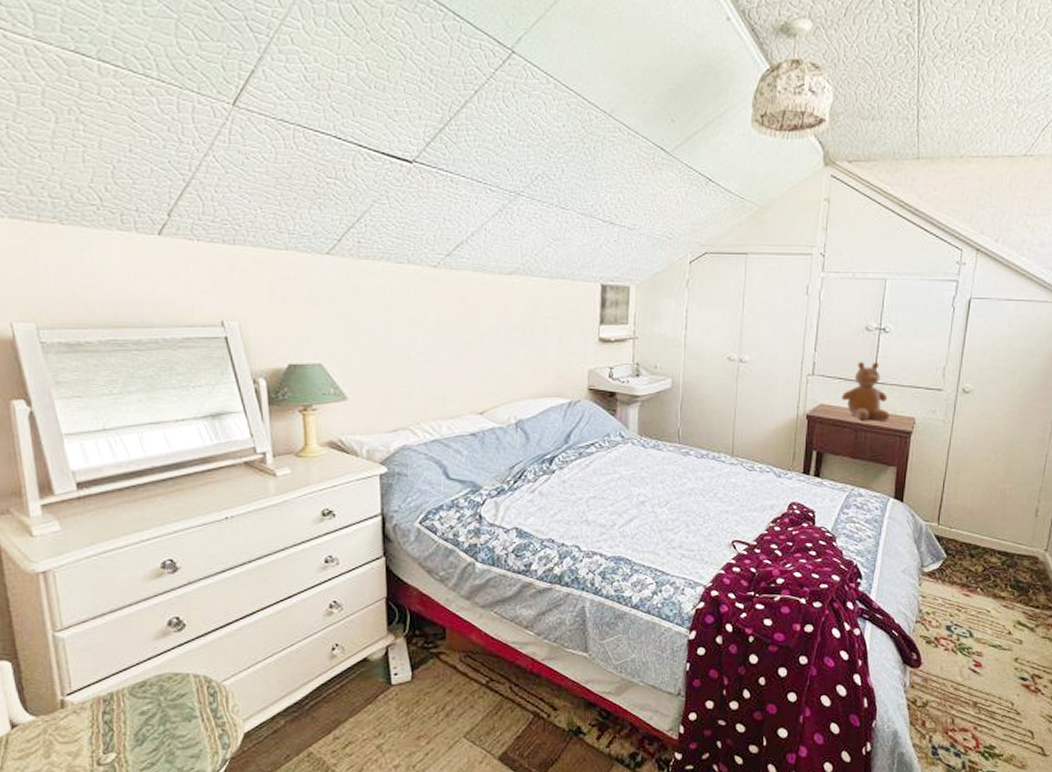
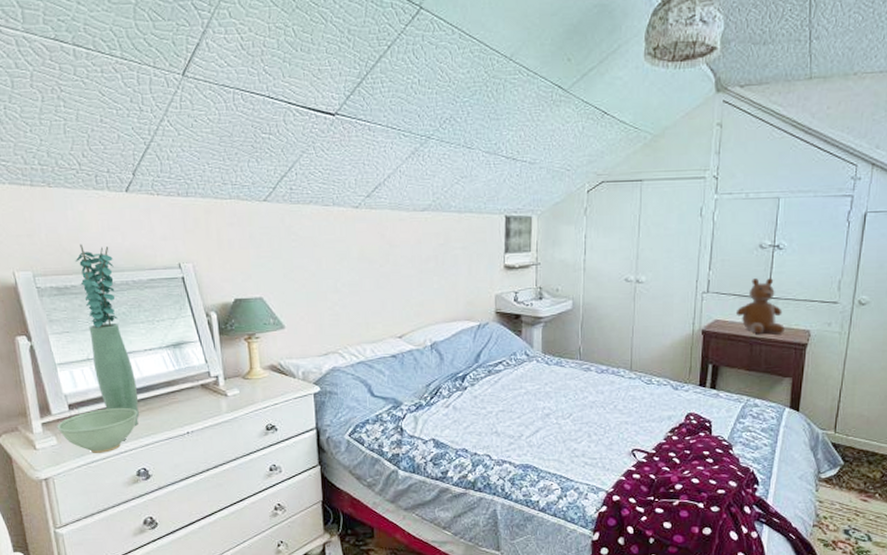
bowl: none [61,487,165,543] -> present [57,407,138,454]
vase: none [91,293,166,509] -> present [75,244,139,426]

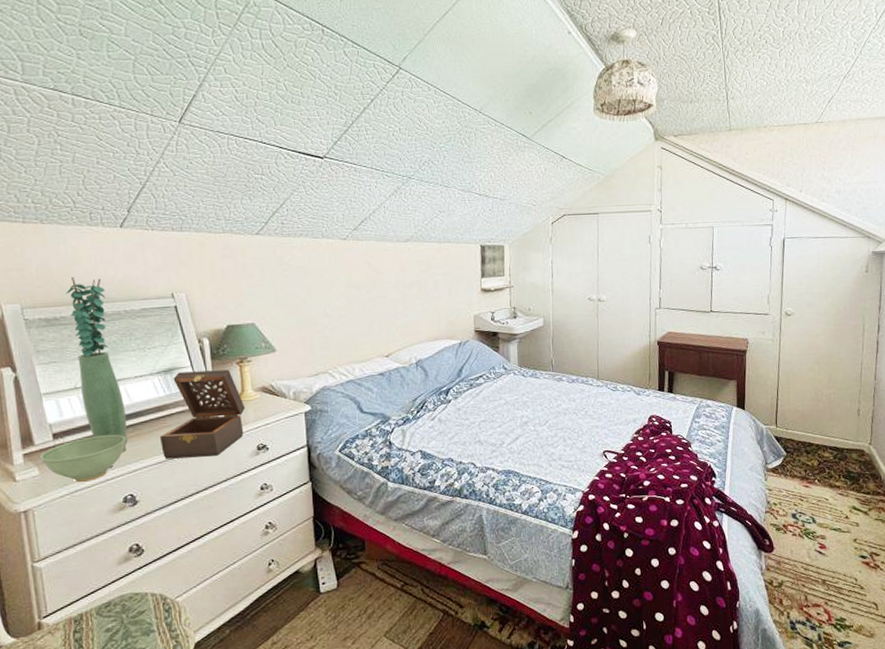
jewelry box: none [170,346,255,435] -> present [160,369,246,459]
teddy bear: present [735,278,785,335] -> none [685,295,727,343]

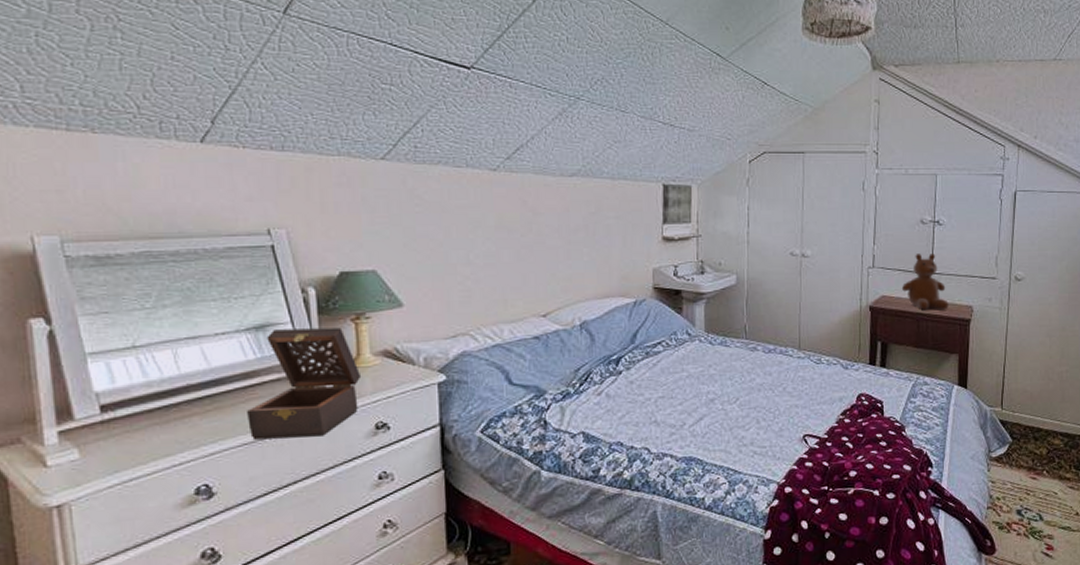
bowl: present [39,434,126,483] -> none [81,406,201,470]
vase: present [66,276,127,452] -> none [124,203,203,430]
teddy bear: none [685,295,727,343] -> present [901,253,949,310]

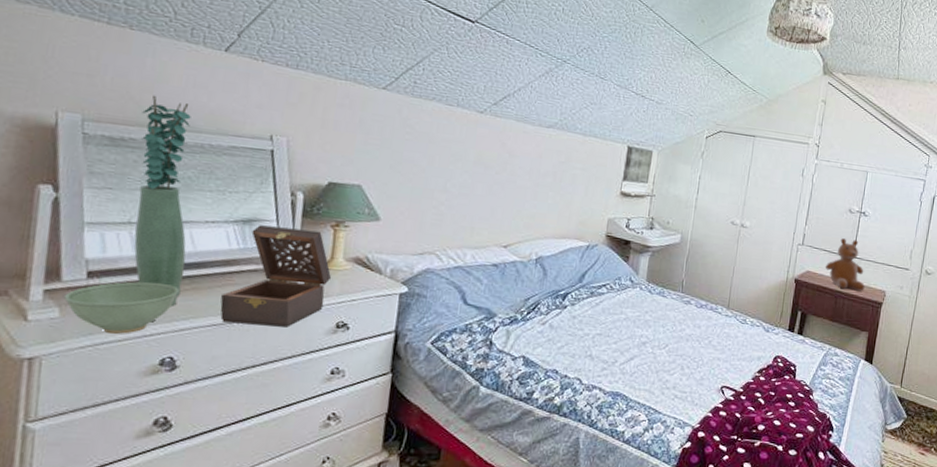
bowl: none [81,406,201,470] -> present [64,282,179,335]
vase: none [124,203,203,430] -> present [133,95,191,306]

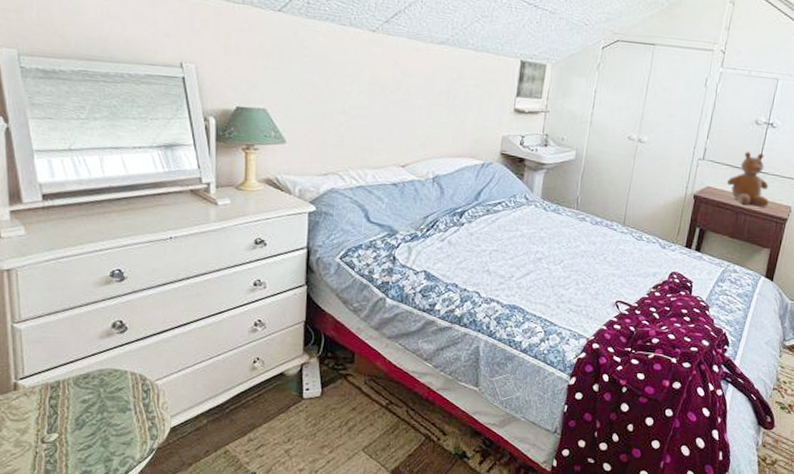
bowl: present [64,282,179,335] -> none [27,203,118,250]
vase: present [133,95,191,306] -> none [67,27,120,225]
jewelry box: present [220,225,332,329] -> none [154,149,247,245]

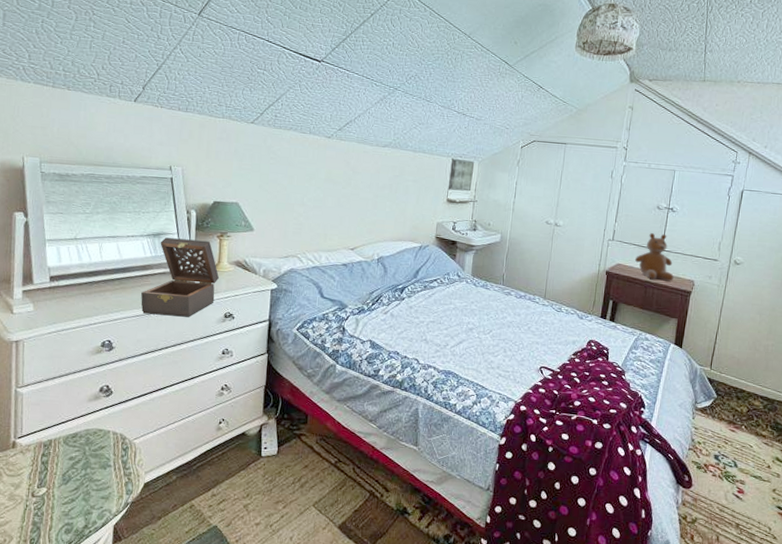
jewelry box: none [154,149,247,245] -> present [141,237,220,318]

